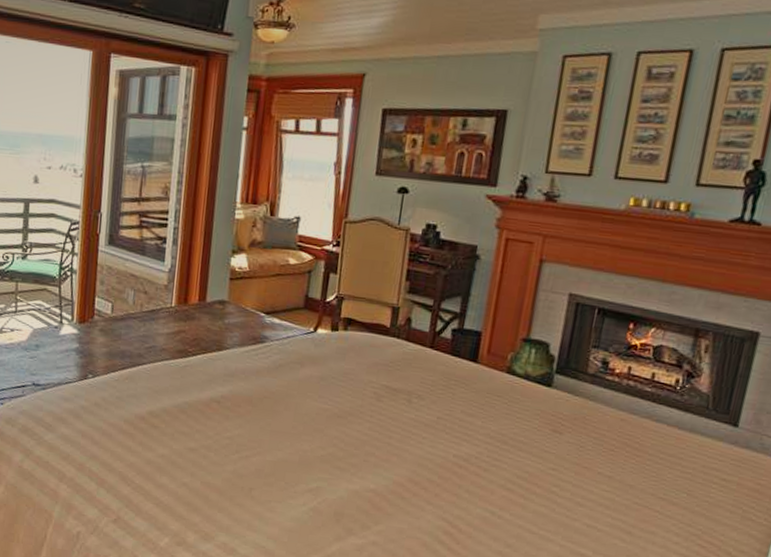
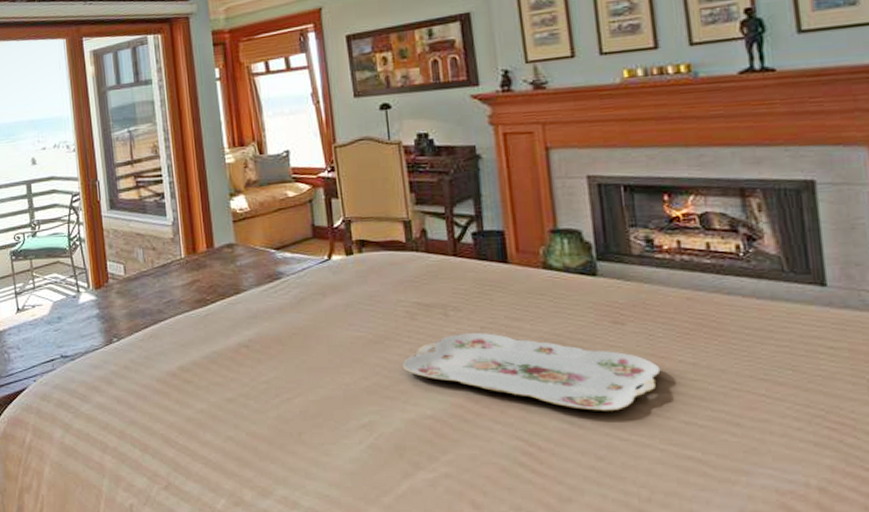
serving tray: none [359,420,581,508] -> present [403,332,661,411]

